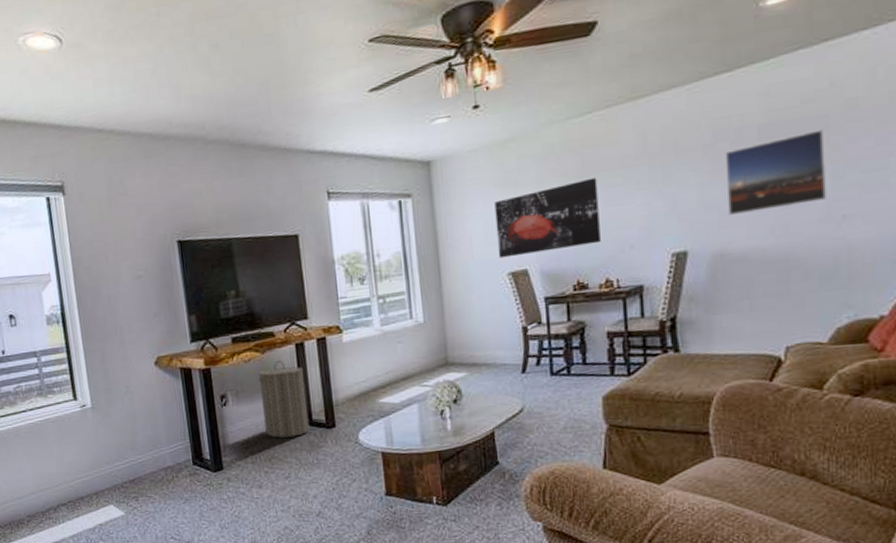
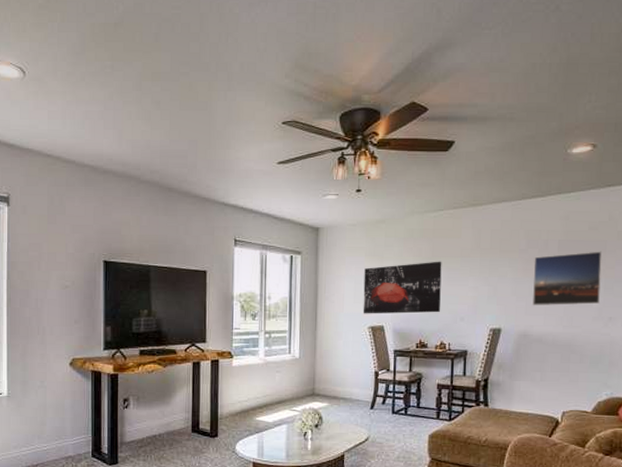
laundry hamper: present [258,360,310,438] -> none [158,374,197,442]

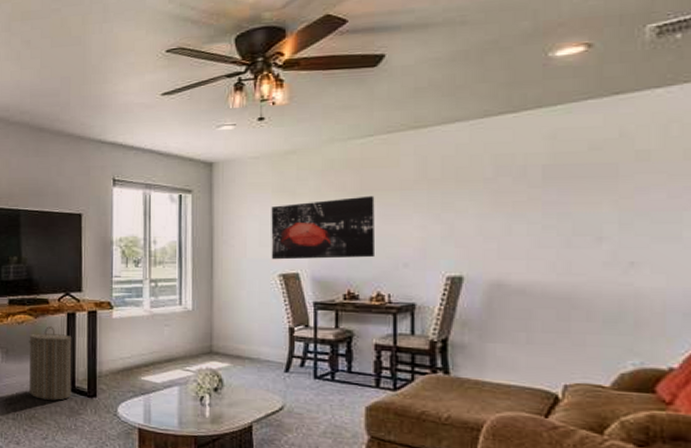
laundry hamper: none [158,374,197,442] -> present [29,326,72,401]
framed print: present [533,251,603,306] -> none [506,176,613,248]

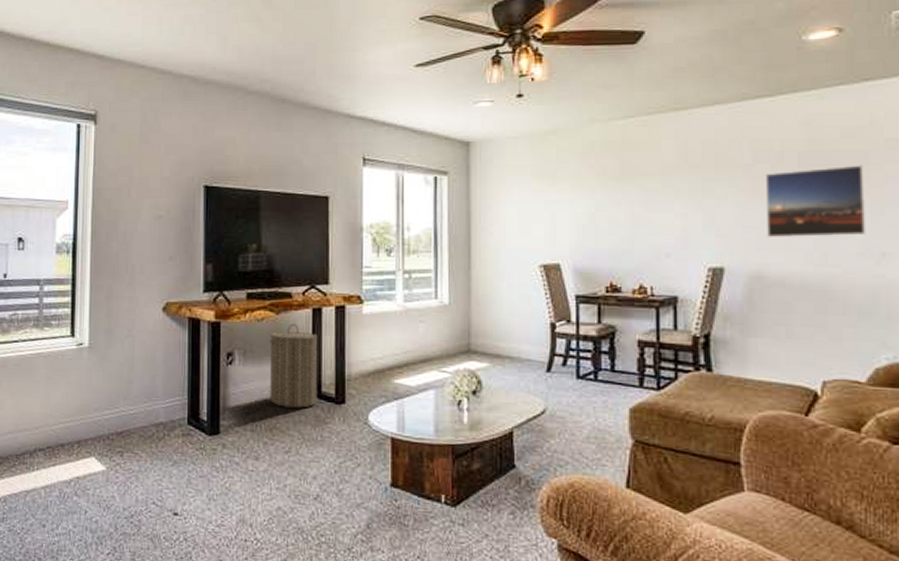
wall art: present [271,195,375,260] -> none [531,181,636,249]
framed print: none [506,176,613,248] -> present [765,165,865,238]

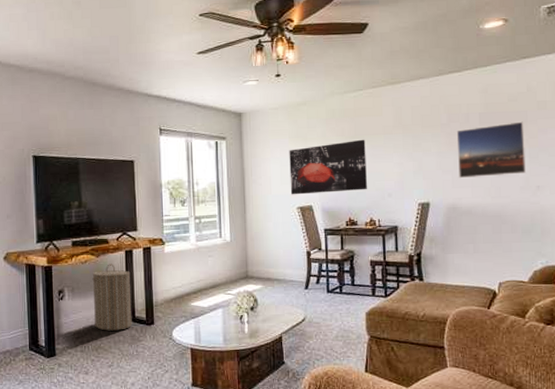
wall art: none [531,181,636,249] -> present [289,139,367,195]

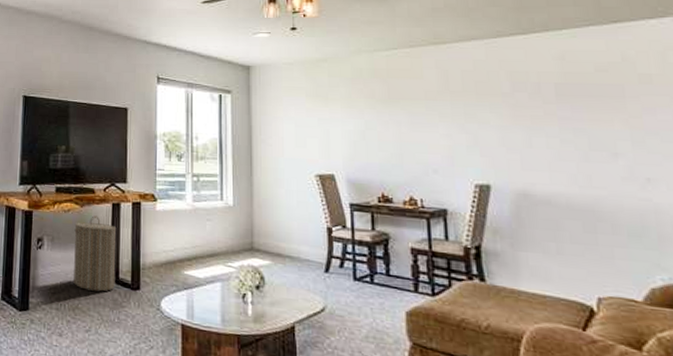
wall art: present [289,139,367,195] -> none [306,104,405,163]
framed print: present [456,121,526,179] -> none [524,96,628,161]

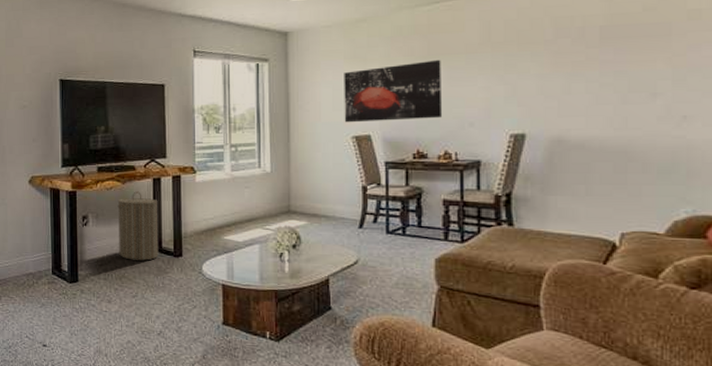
wall art: none [306,104,405,163] -> present [344,59,441,123]

